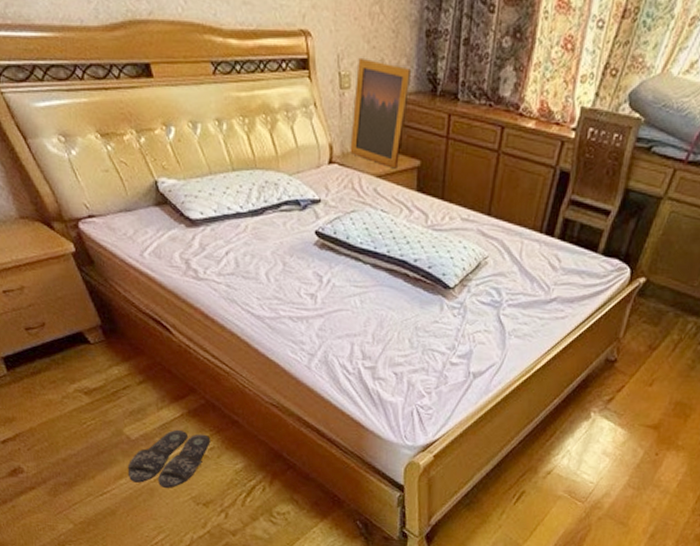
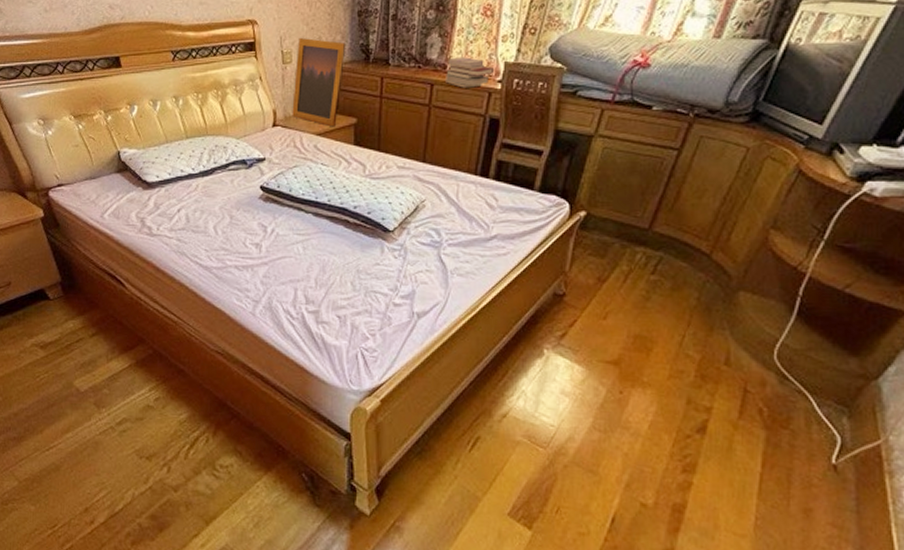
slippers: present [127,429,211,488] -> none [75,380,156,441]
books: none [517,97,570,135] -> present [446,57,495,88]

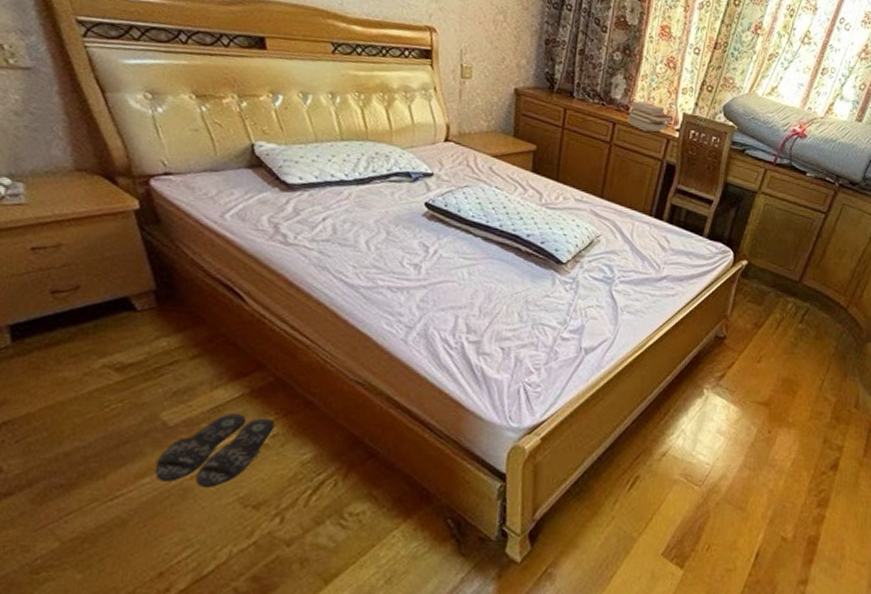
slippers: none [75,380,156,441] -> present [156,412,275,487]
picture frame: present [292,37,346,127] -> none [467,54,531,151]

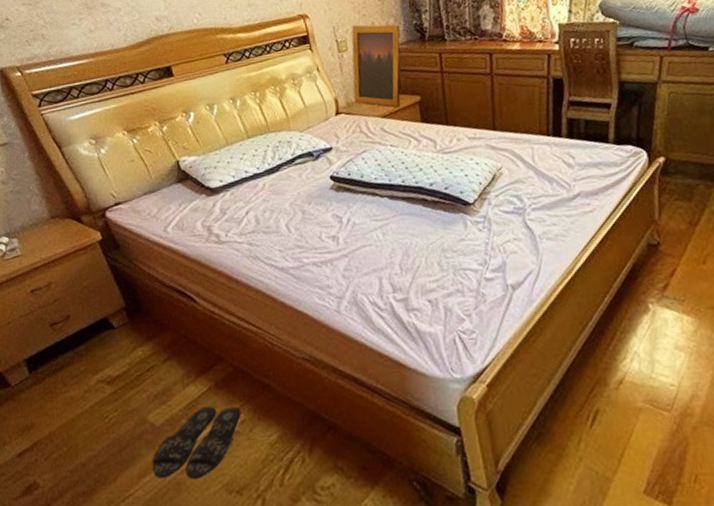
picture frame: none [467,54,531,151] -> present [352,24,401,108]
books: present [627,100,674,133] -> none [502,23,550,54]

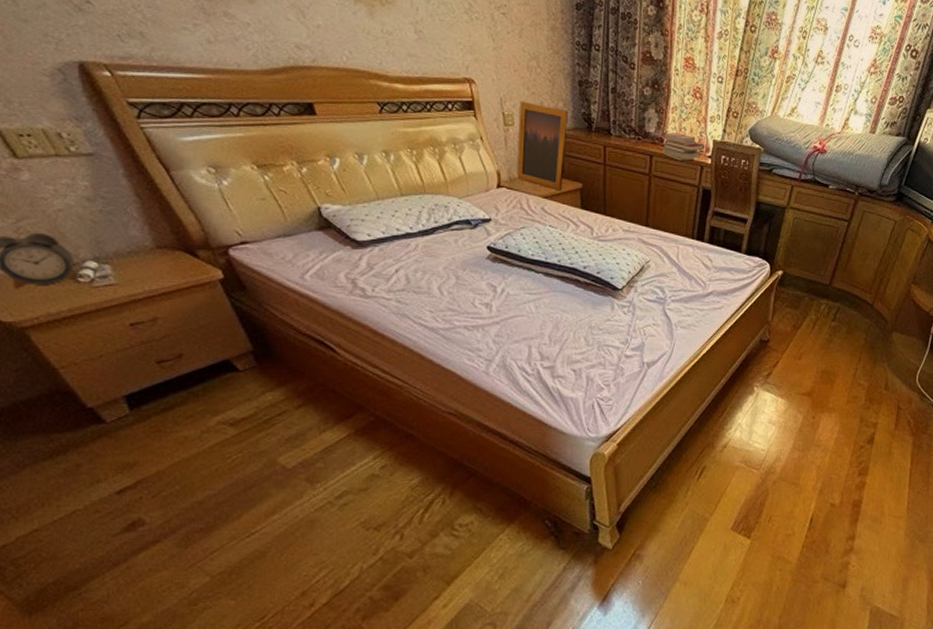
slippers: present [152,405,241,479] -> none [282,451,382,517]
books: none [502,23,550,54] -> present [663,132,705,161]

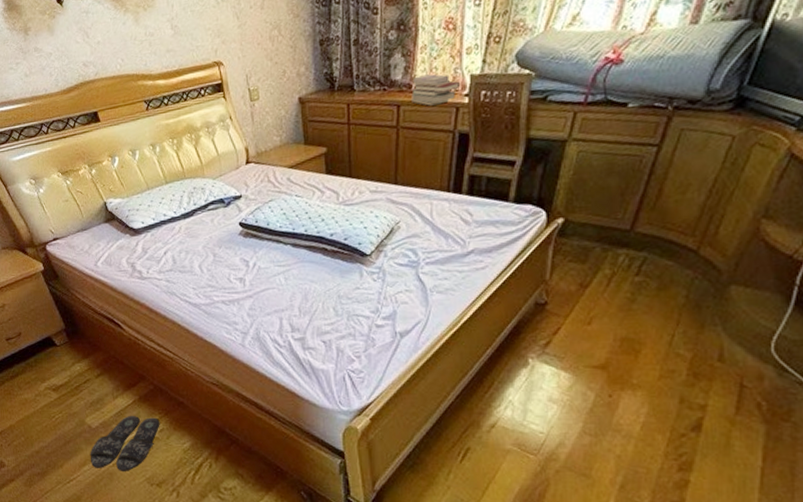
slippers: none [282,451,382,517] -> present [90,415,160,471]
picture frame: present [517,101,569,191] -> none [263,73,311,159]

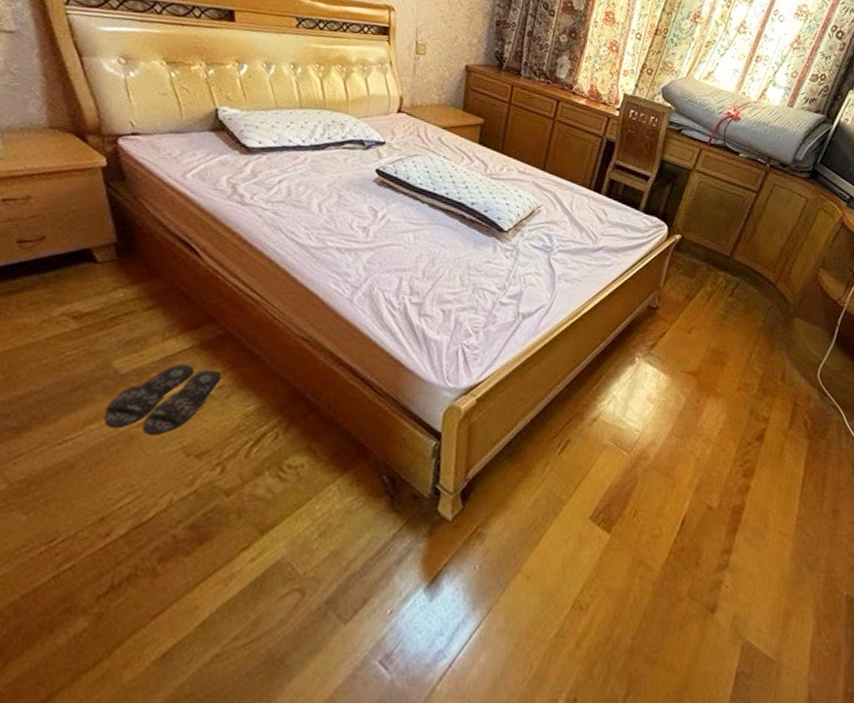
books: present [411,74,461,106] -> none [571,80,615,111]

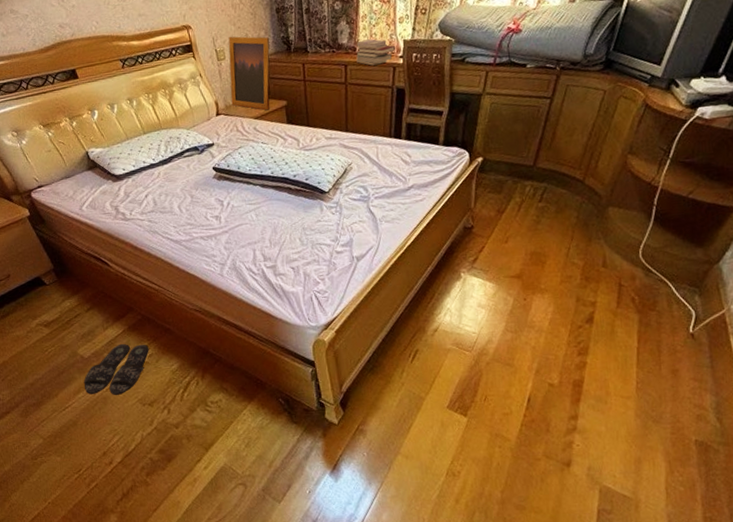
picture frame: none [419,32,482,124] -> present [228,36,270,111]
books: none [571,80,615,111] -> present [356,39,396,66]

